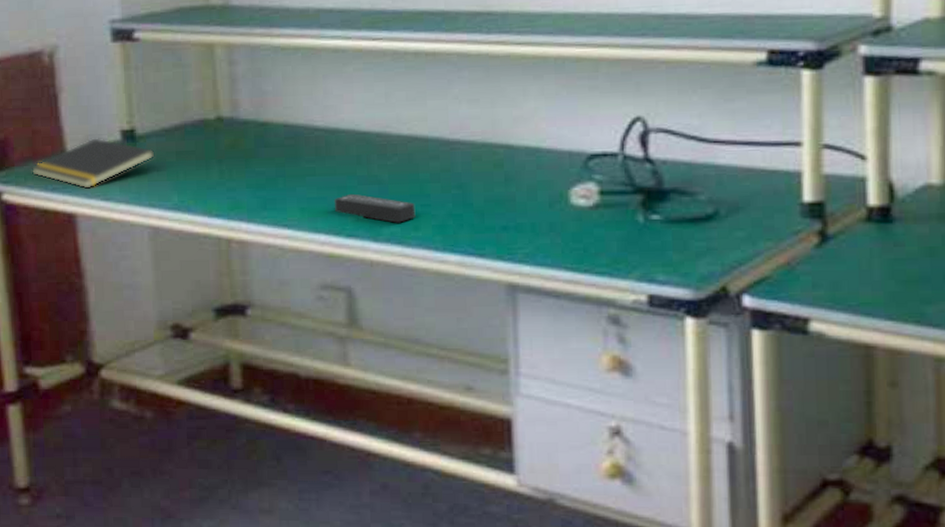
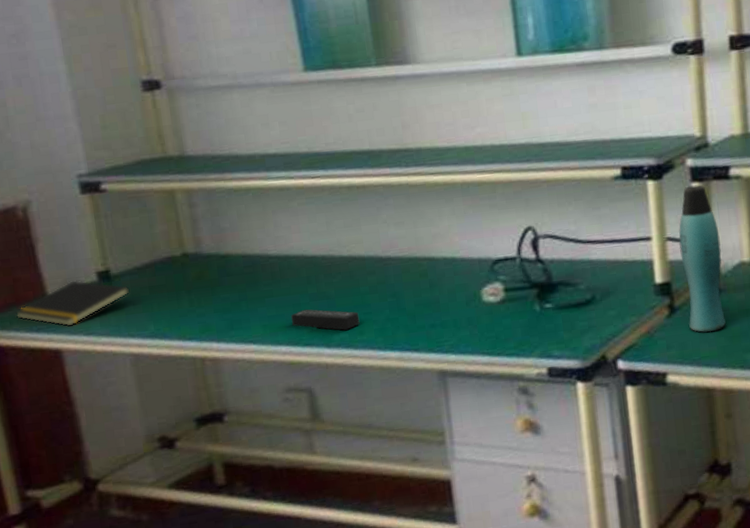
bottle: none [840,79,900,272] -> present [678,185,726,332]

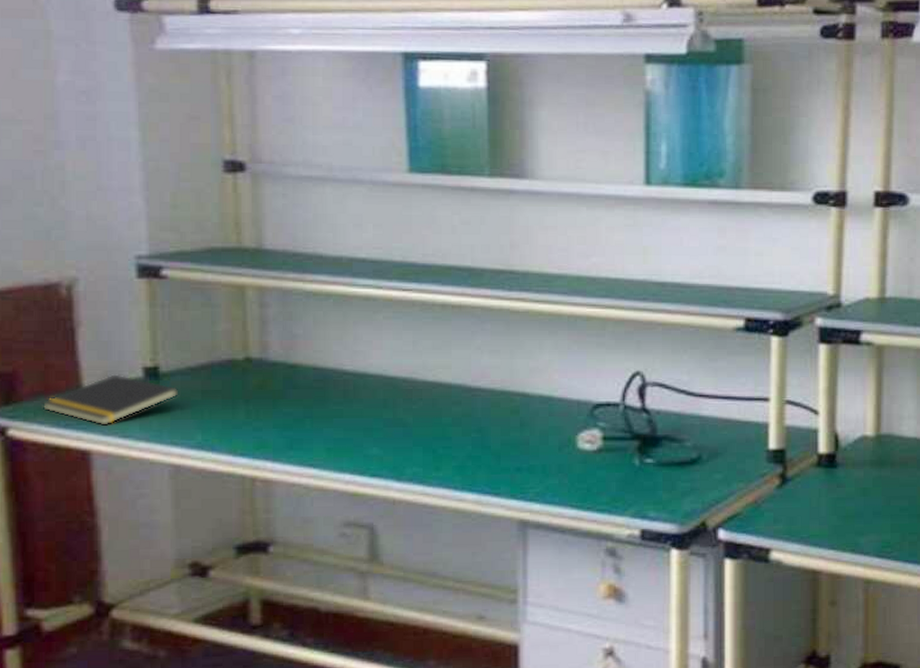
multiport hub: present [291,309,360,331] -> none [361,435,437,464]
bottle: present [678,185,726,332] -> none [799,347,843,509]

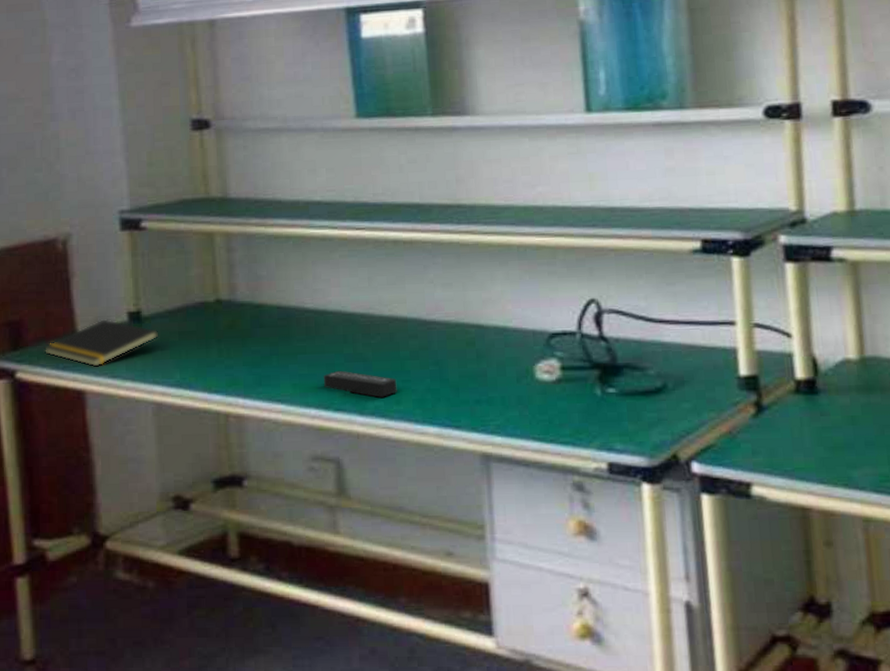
multiport hub: none [361,435,437,464] -> present [324,370,397,398]

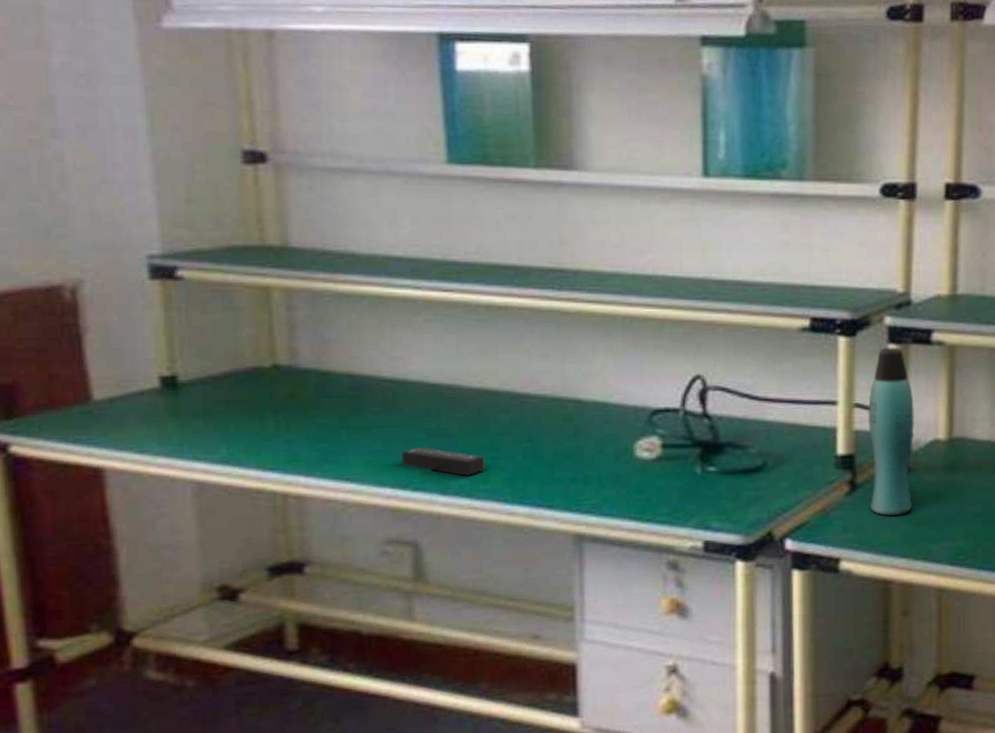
notepad: present [44,318,159,368] -> none [47,383,201,441]
bottle: none [768,265,826,440] -> present [868,347,914,516]

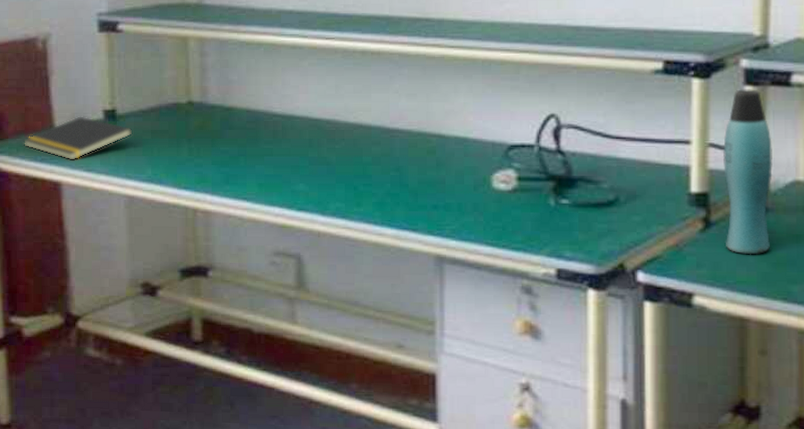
notepad: none [47,383,201,441] -> present [23,115,133,161]
multiport hub: present [402,446,485,476] -> none [289,172,358,199]

